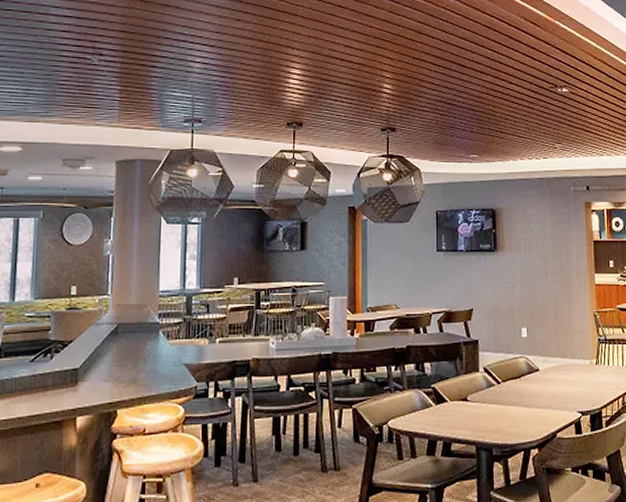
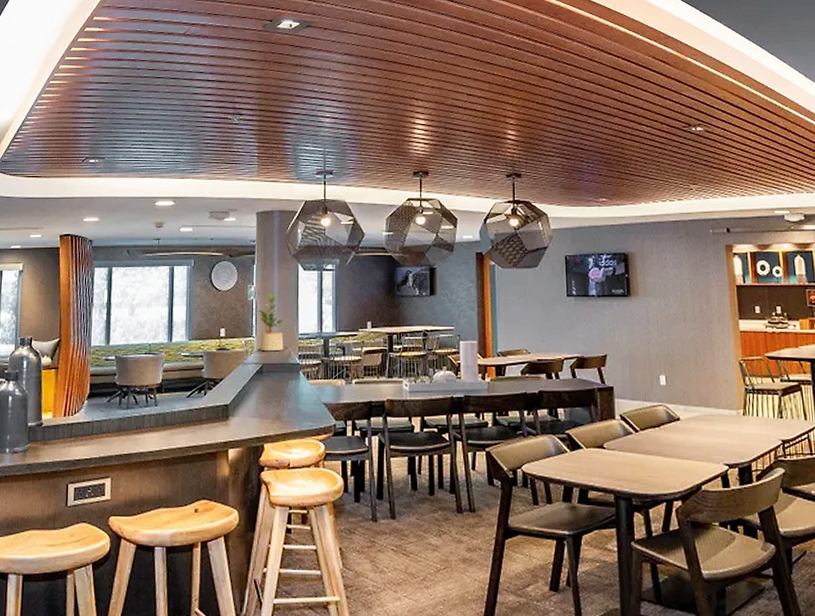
potted plant: none [115,247,143,311] -> present [258,293,284,352]

